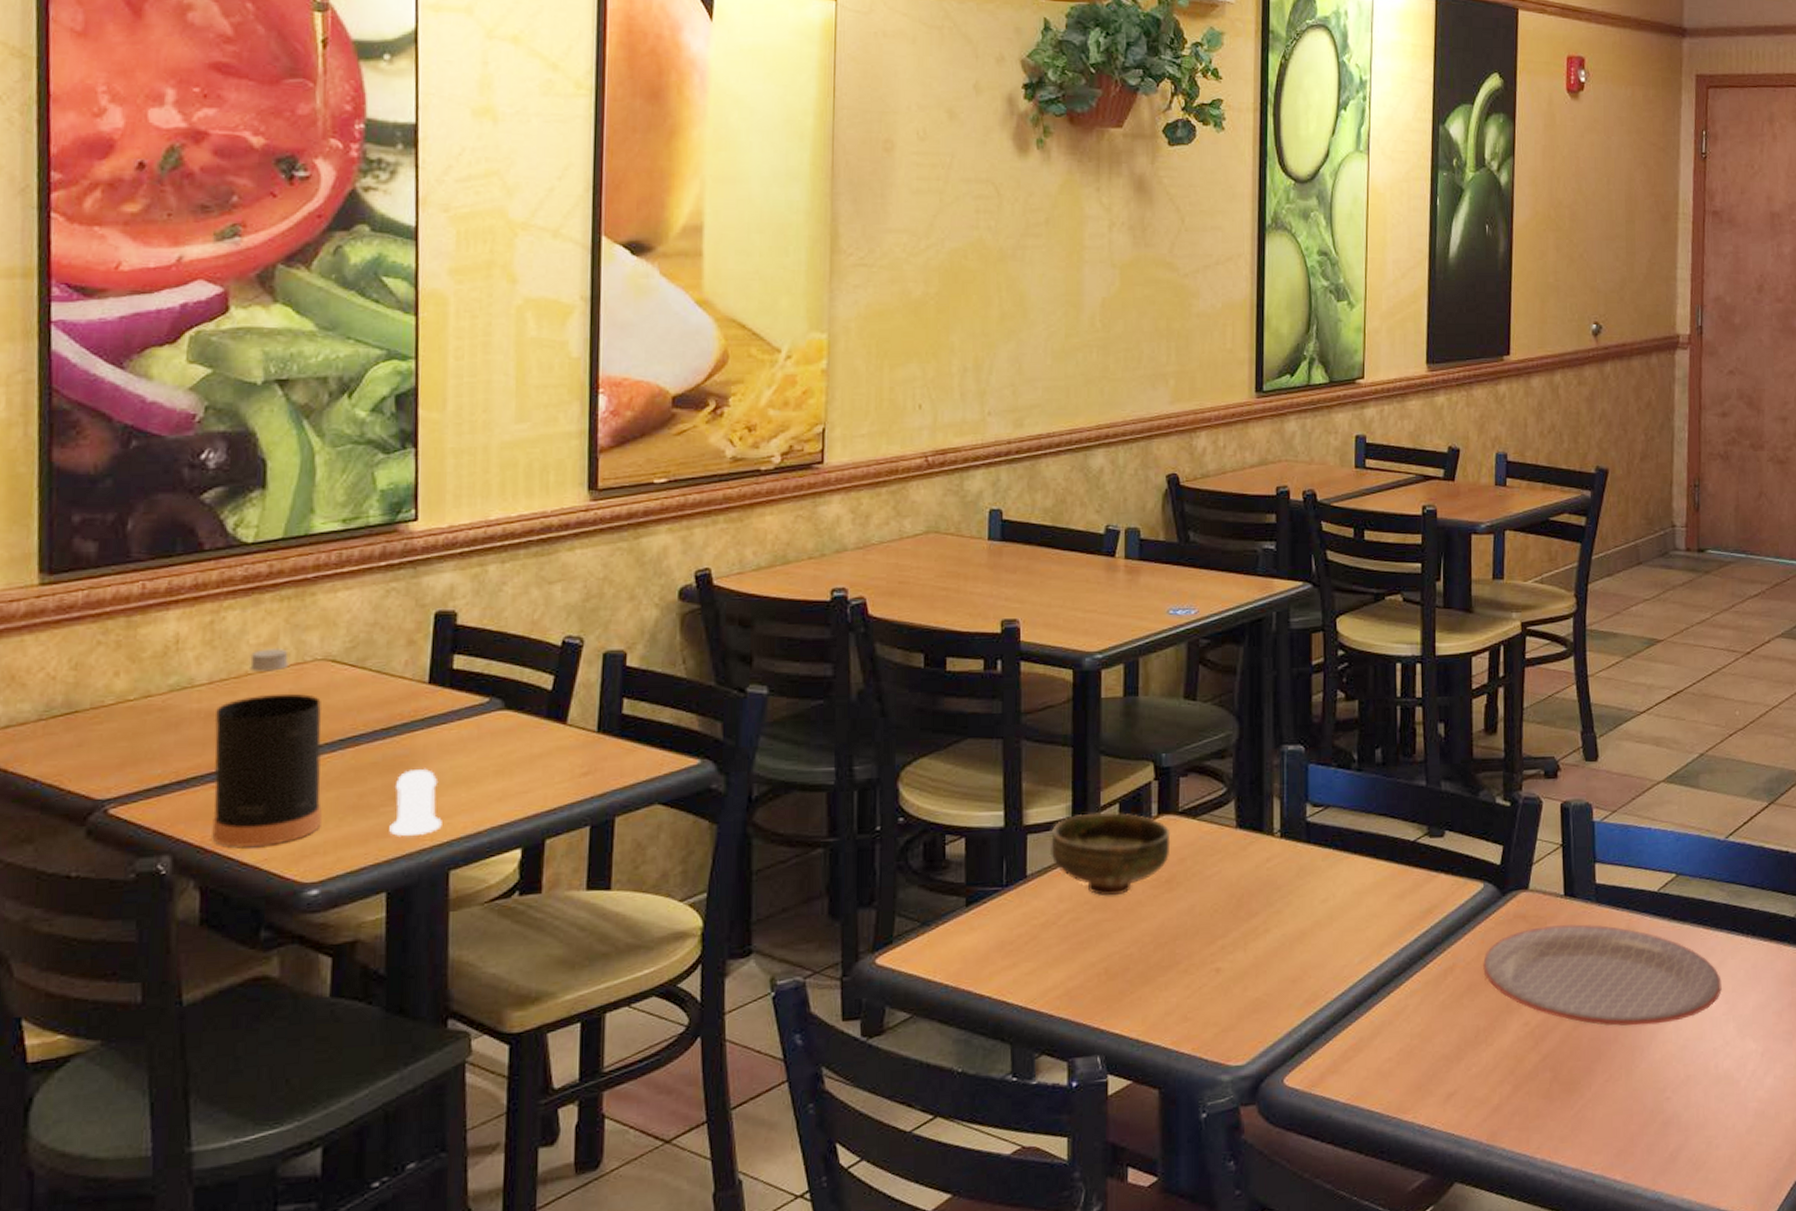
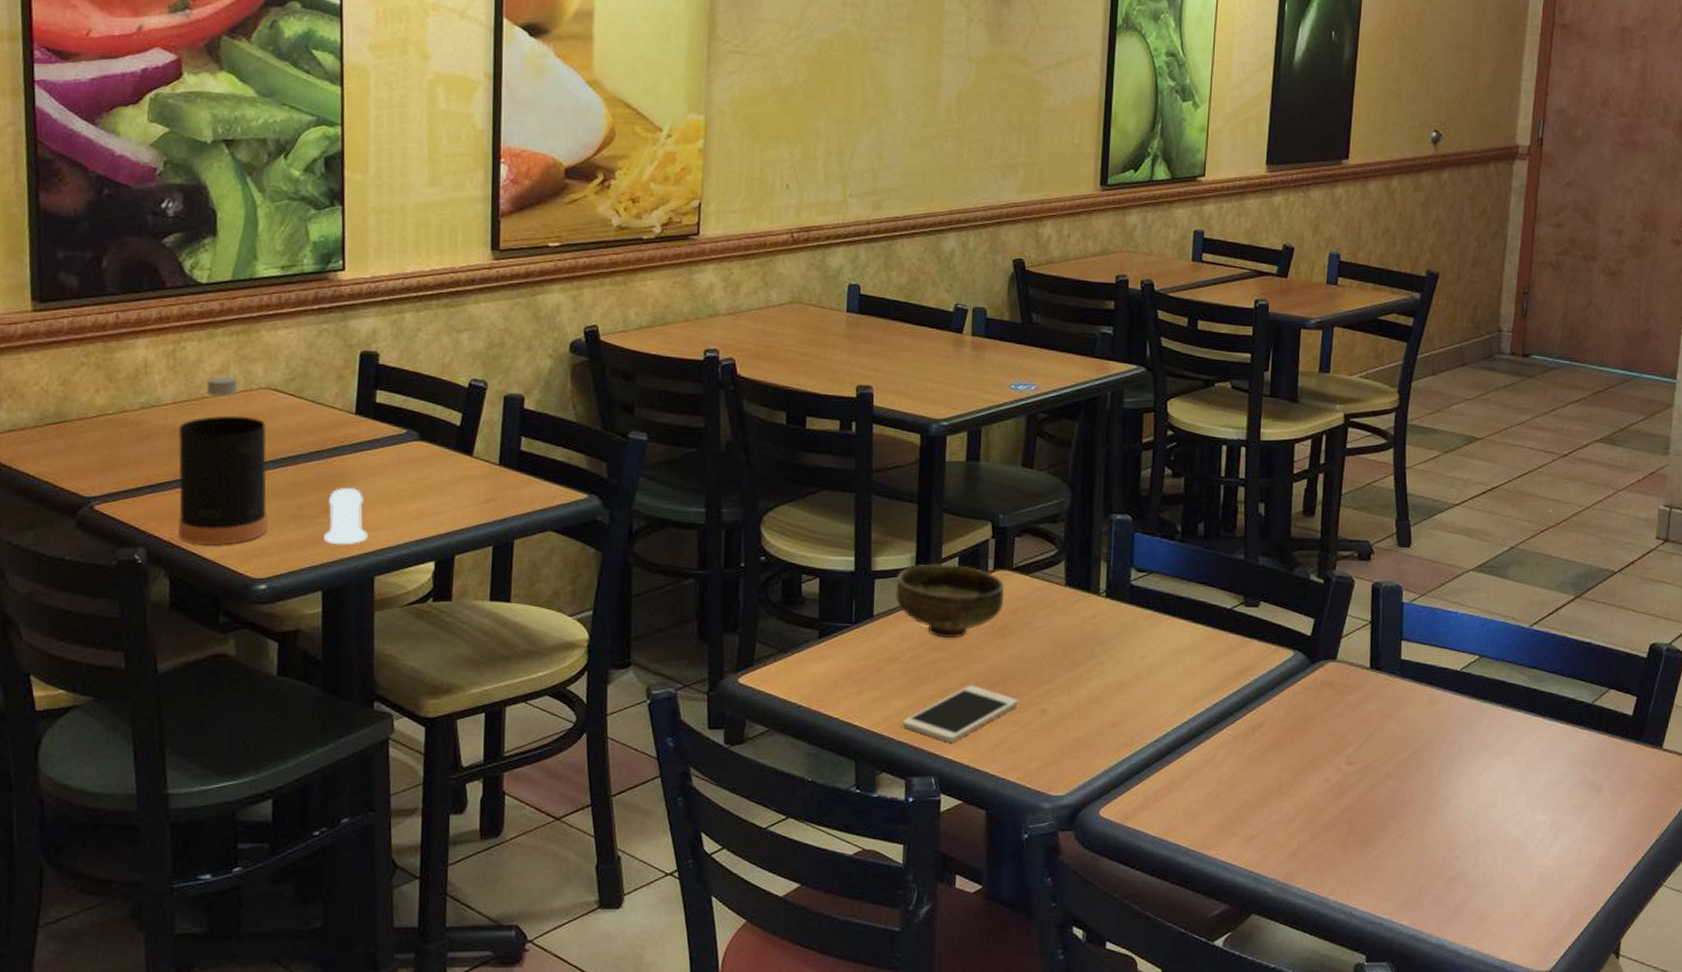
cell phone: none [1061,946,1190,1014] -> present [901,685,1019,742]
plate: present [1483,924,1722,1026] -> none [1289,694,1516,790]

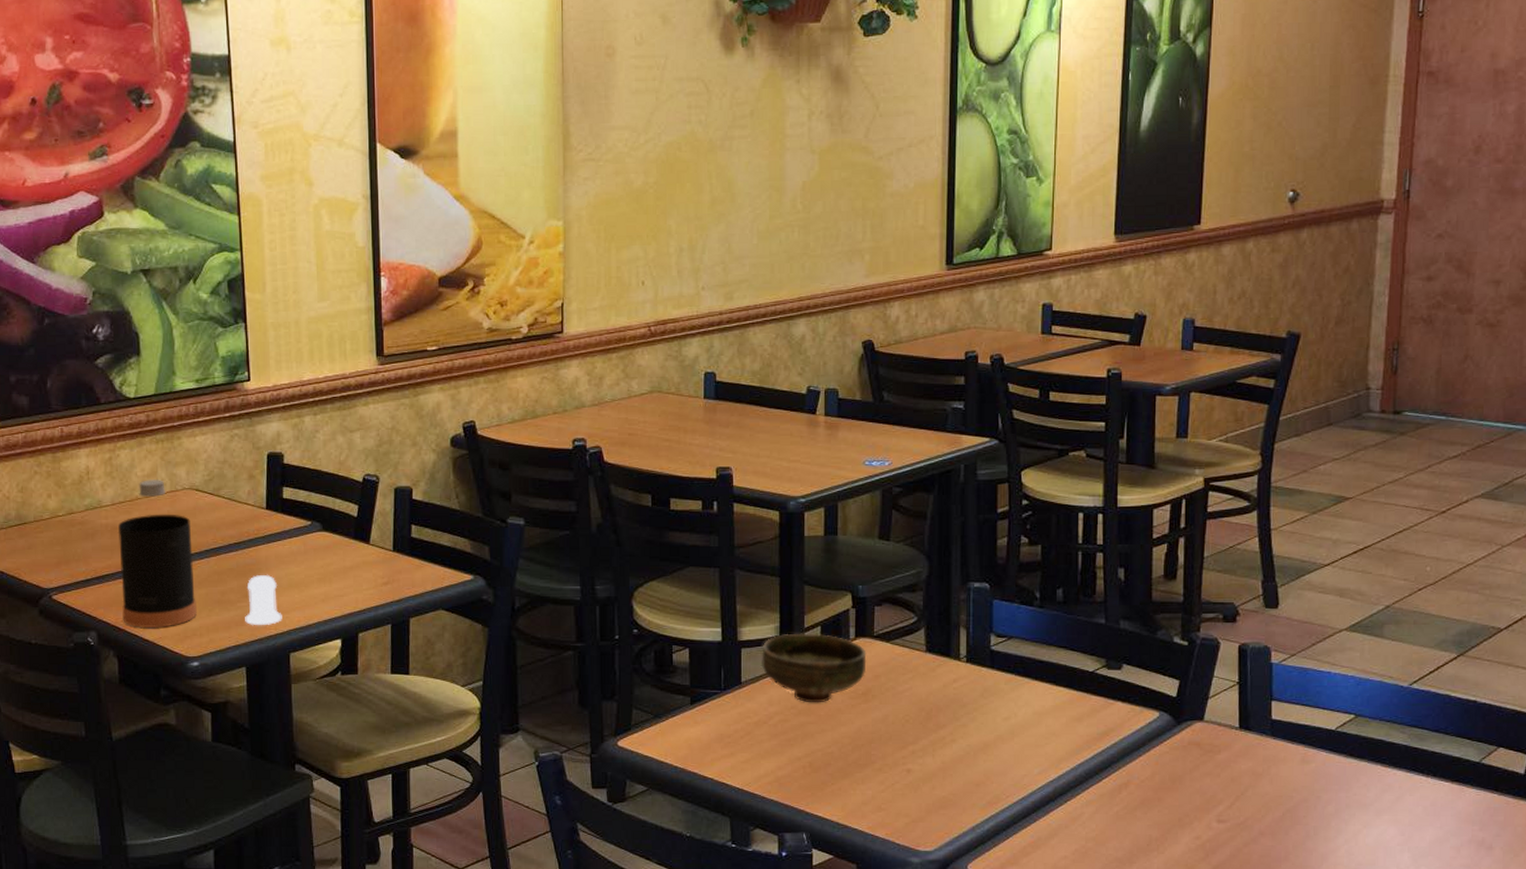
cell phone: present [901,685,1019,742] -> none [772,746,884,800]

